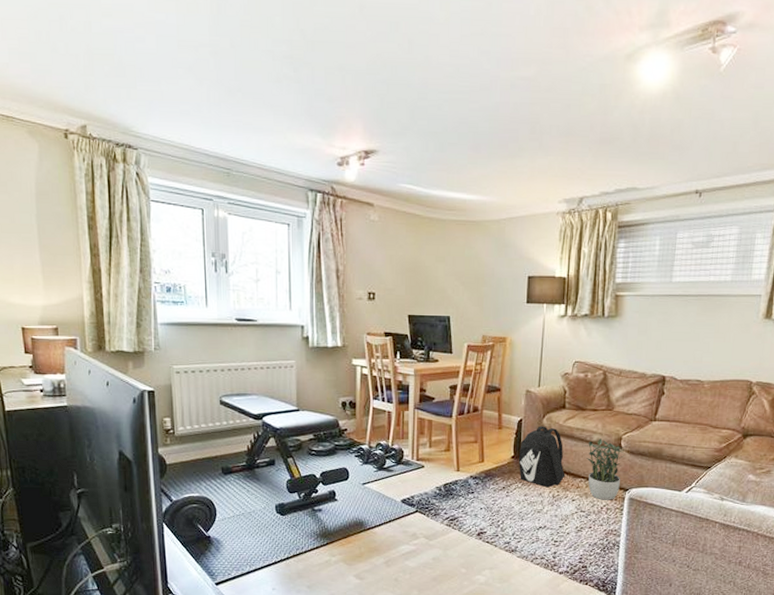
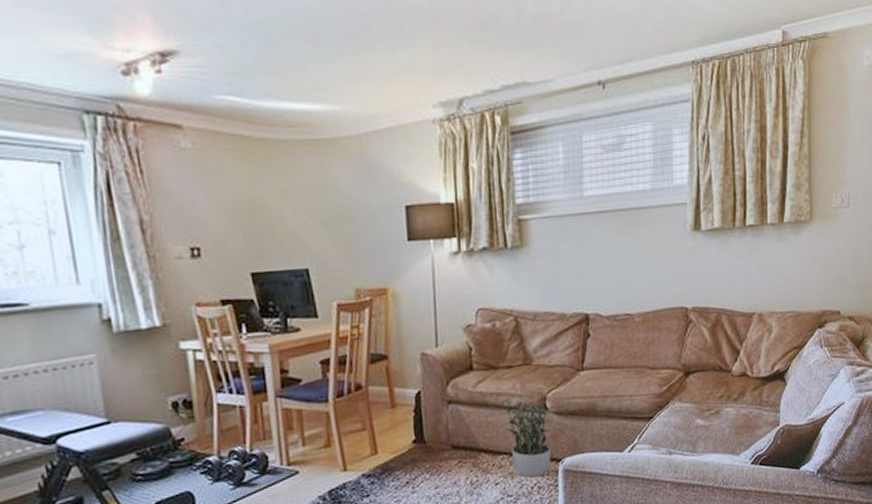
backpack: present [518,426,565,488] -> none [421,396,483,474]

